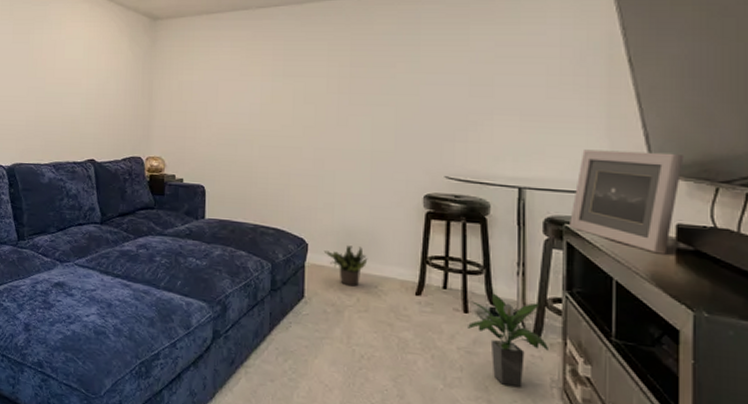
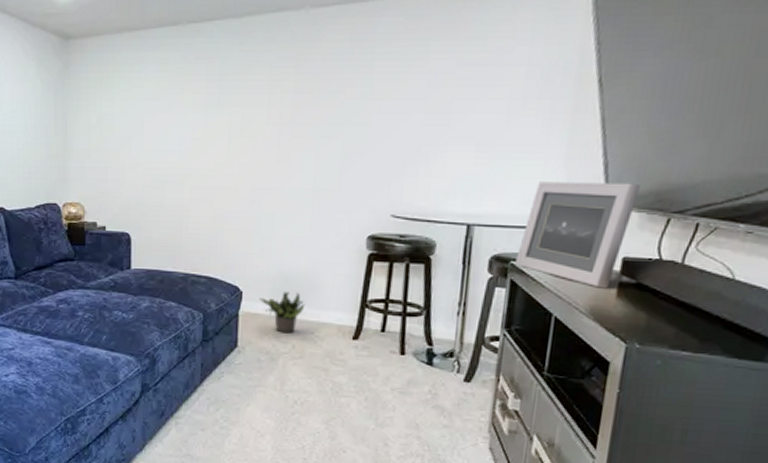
potted plant: present [468,293,548,388] -> none [403,334,481,424]

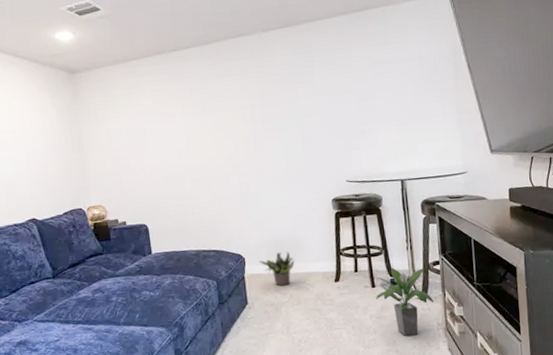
potted plant: none [403,334,481,424] -> present [376,267,433,337]
picture frame: present [515,181,642,288] -> none [439,135,510,214]

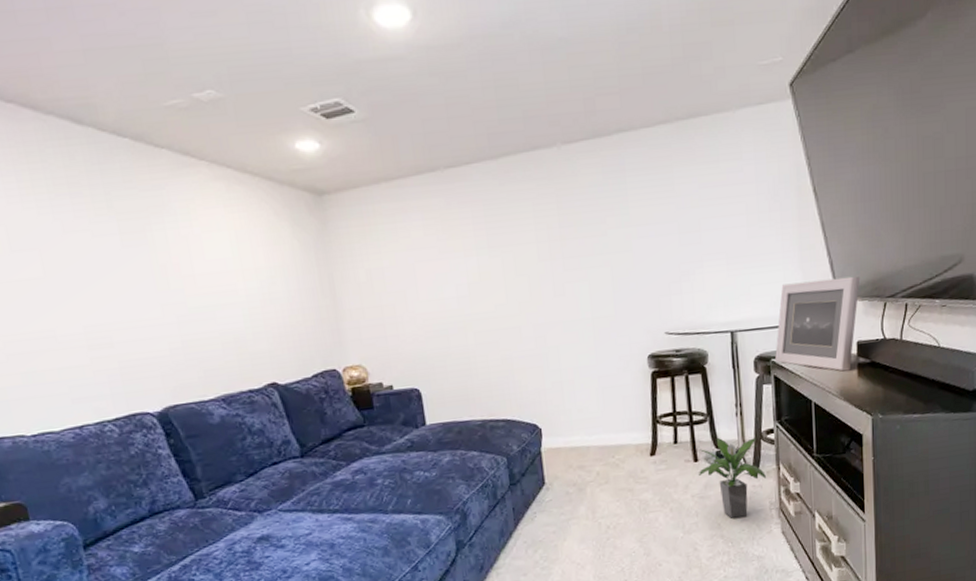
potted plant: present [258,251,295,286] -> none [558,420,603,463]
picture frame: none [439,135,510,214] -> present [775,276,861,371]

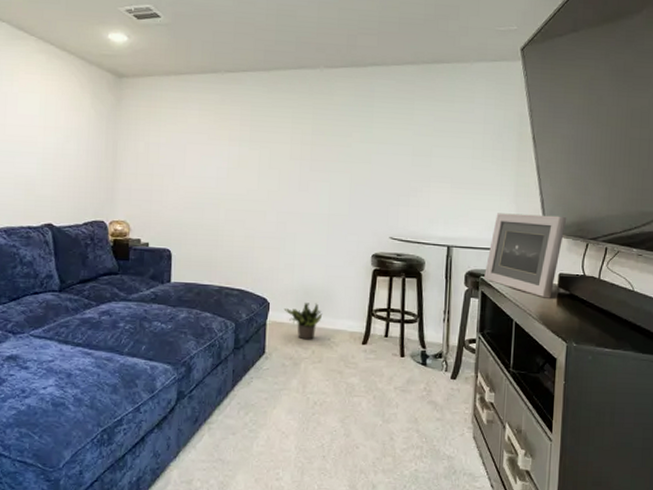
potted plant: none [558,420,603,463] -> present [283,303,323,340]
potted plant: present [699,437,766,519] -> none [404,338,464,417]

